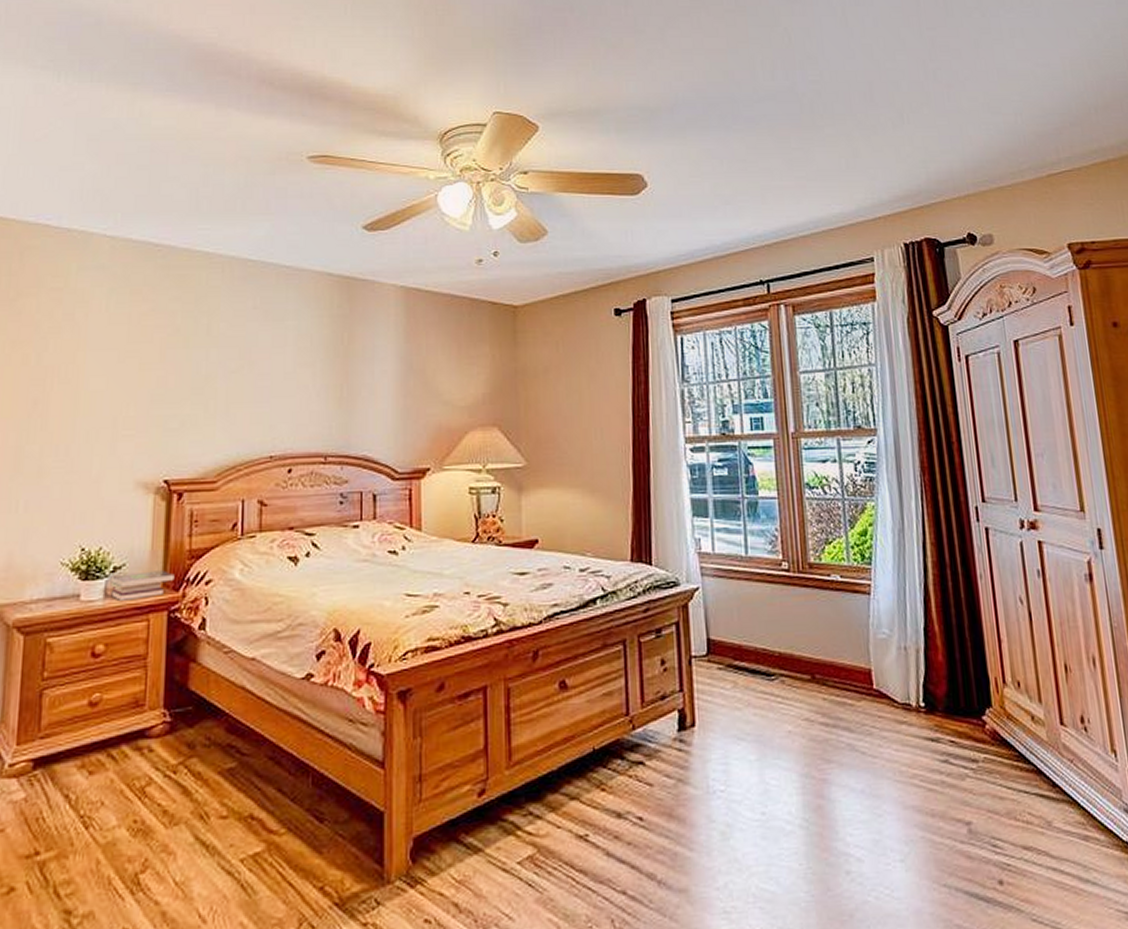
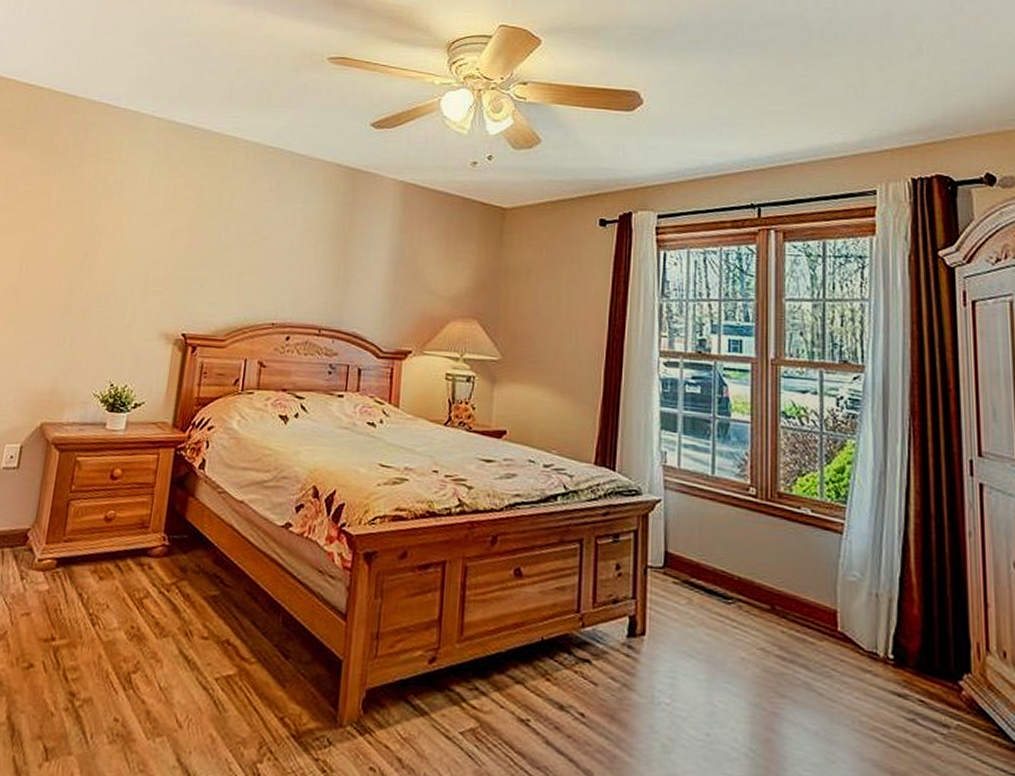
books: present [110,570,175,602] -> none [130,411,183,435]

